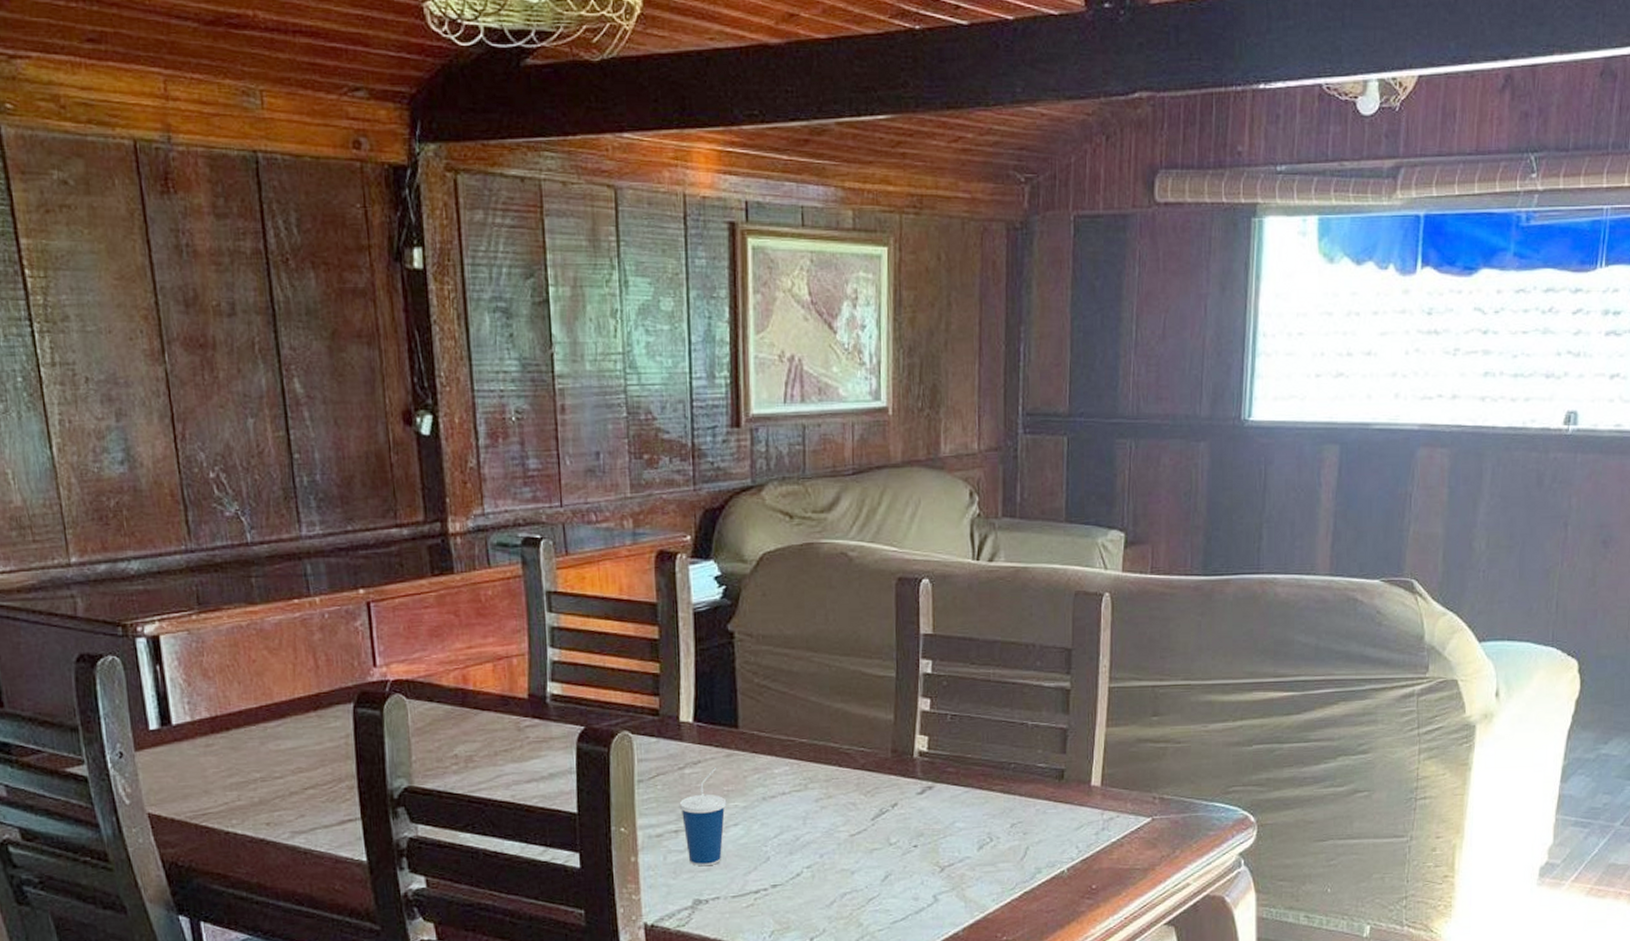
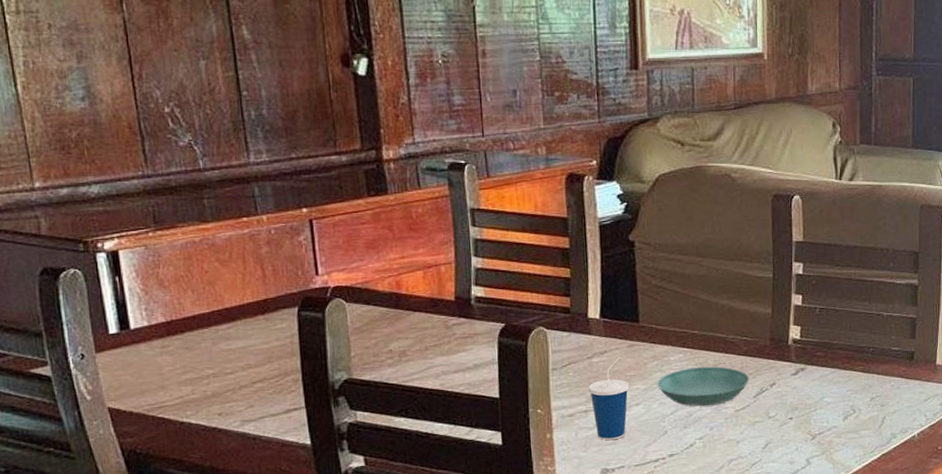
saucer: none [758,781,868,828] -> present [657,366,750,406]

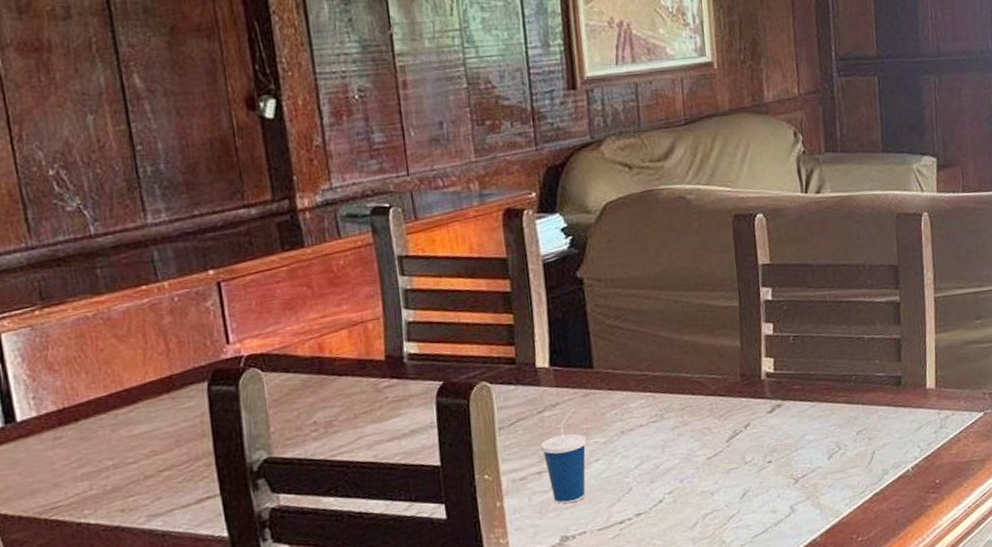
saucer: present [657,366,750,406] -> none [617,410,721,457]

